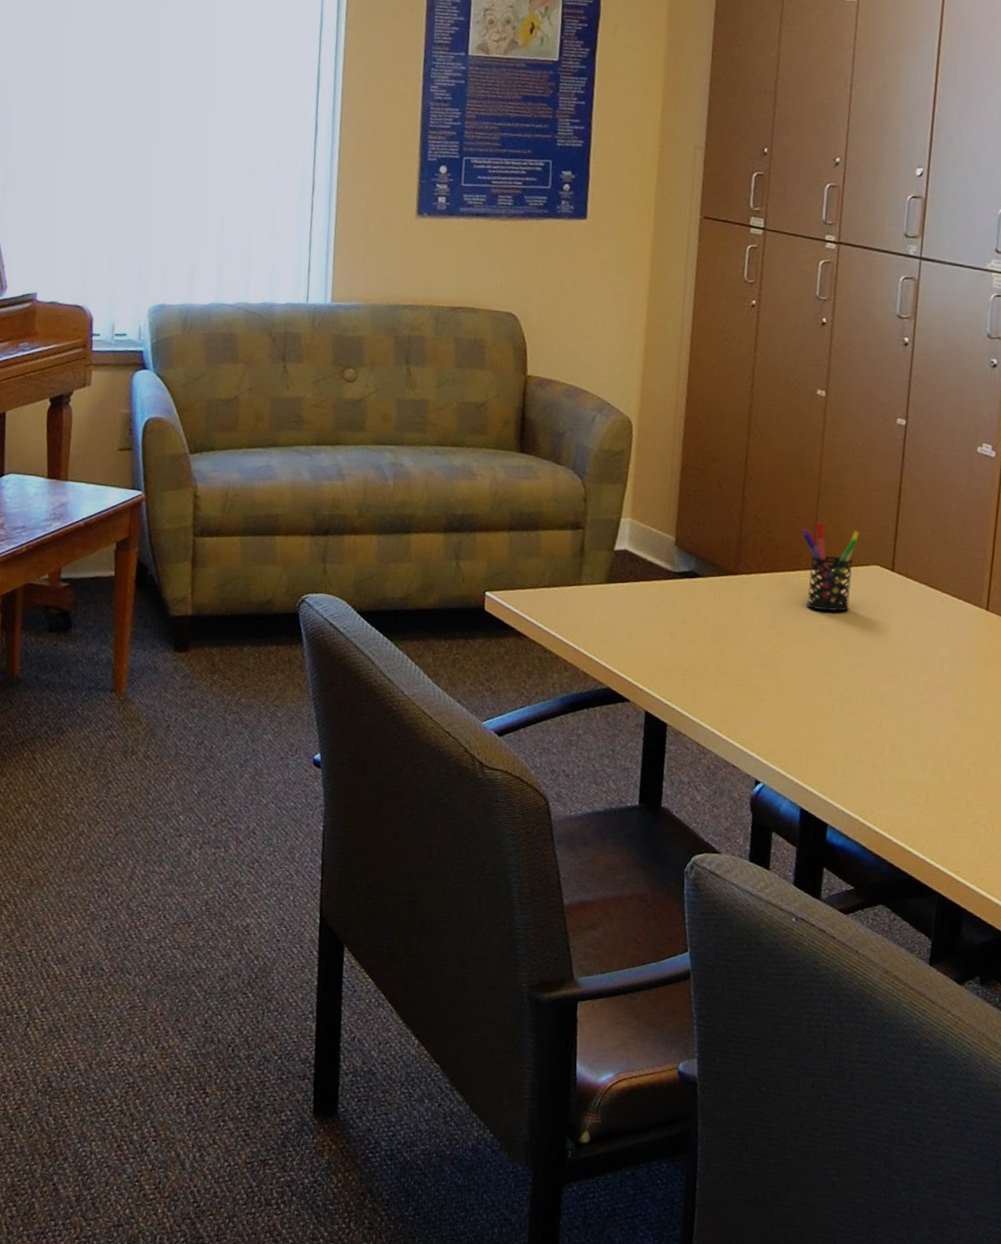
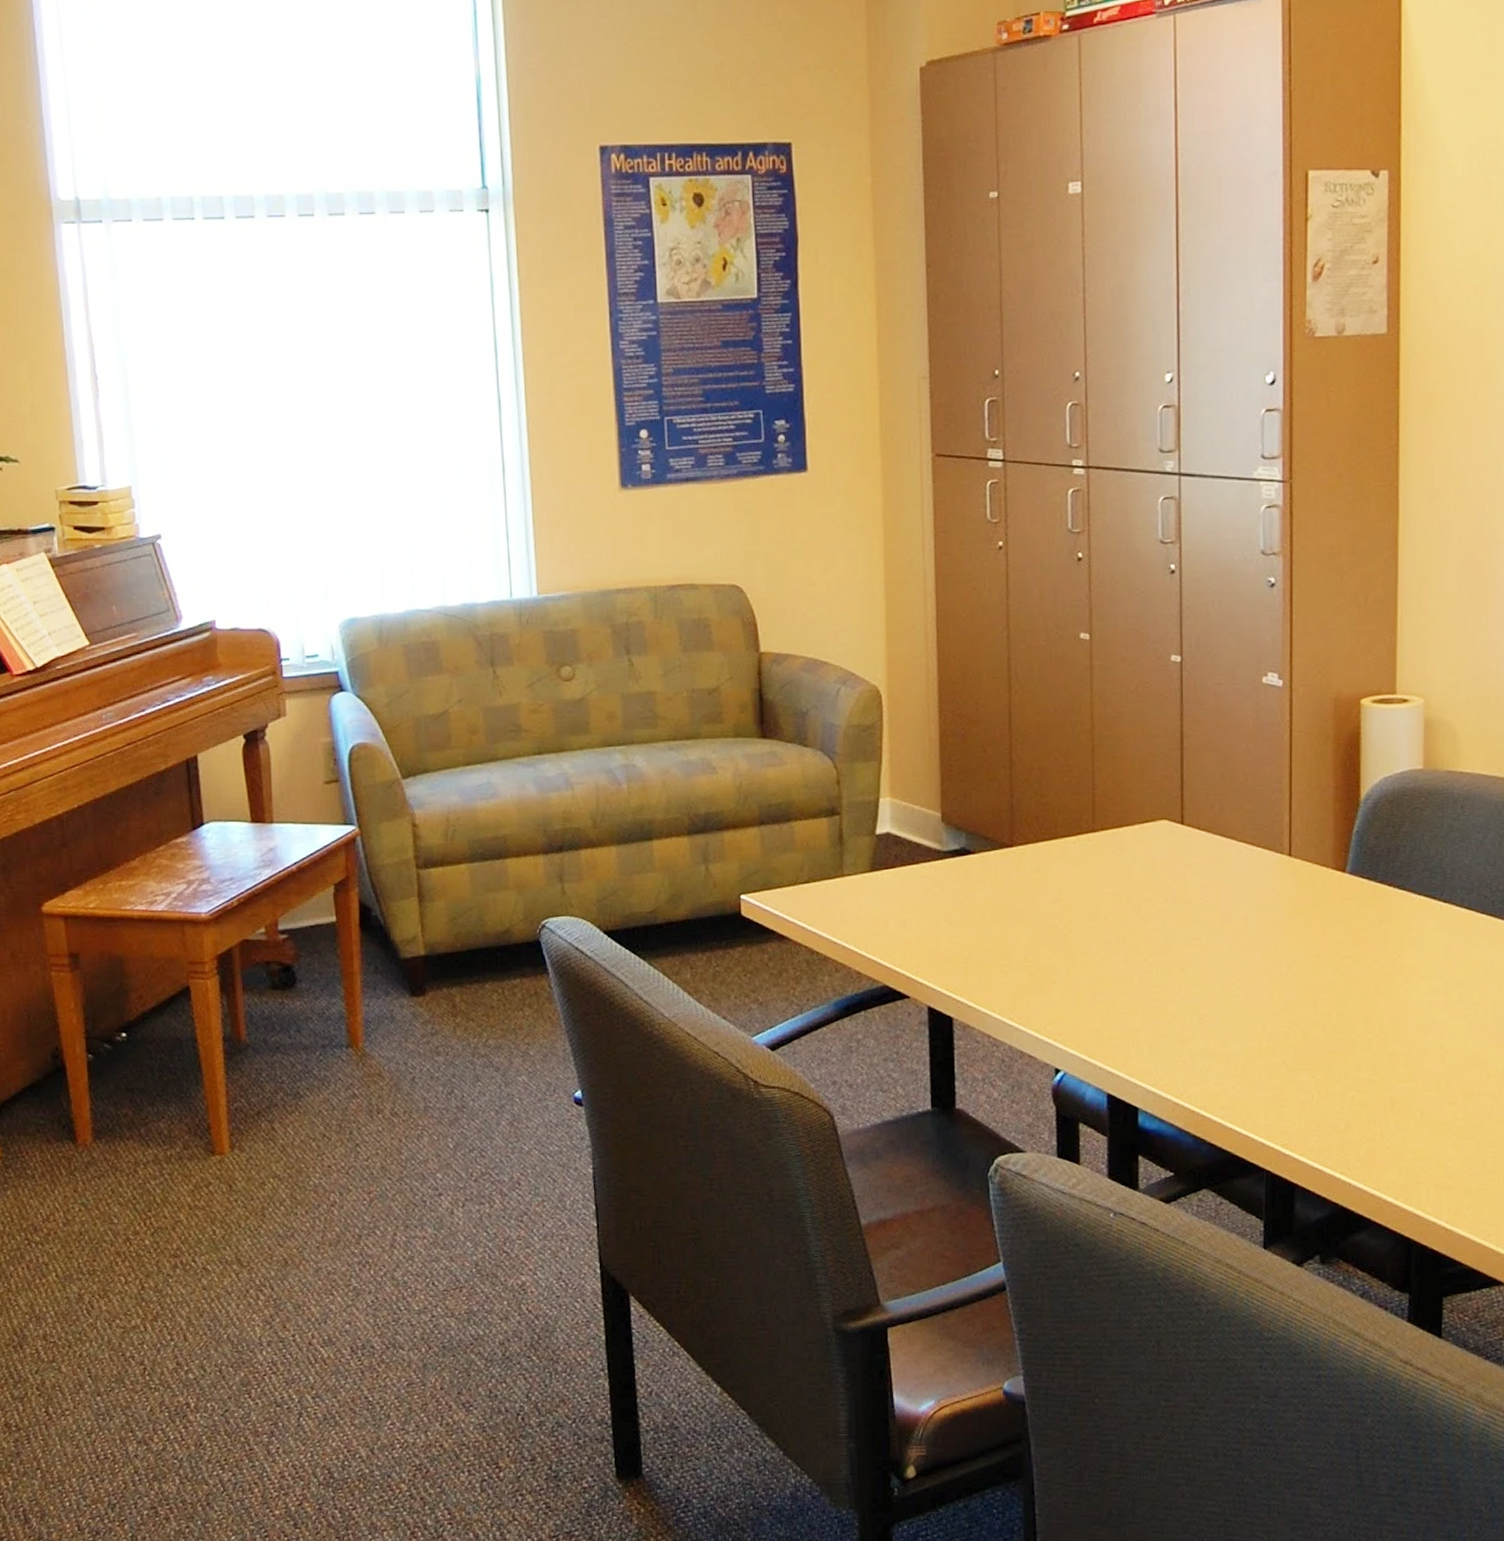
pen holder: present [802,522,859,612] -> none [1079,779,1142,876]

